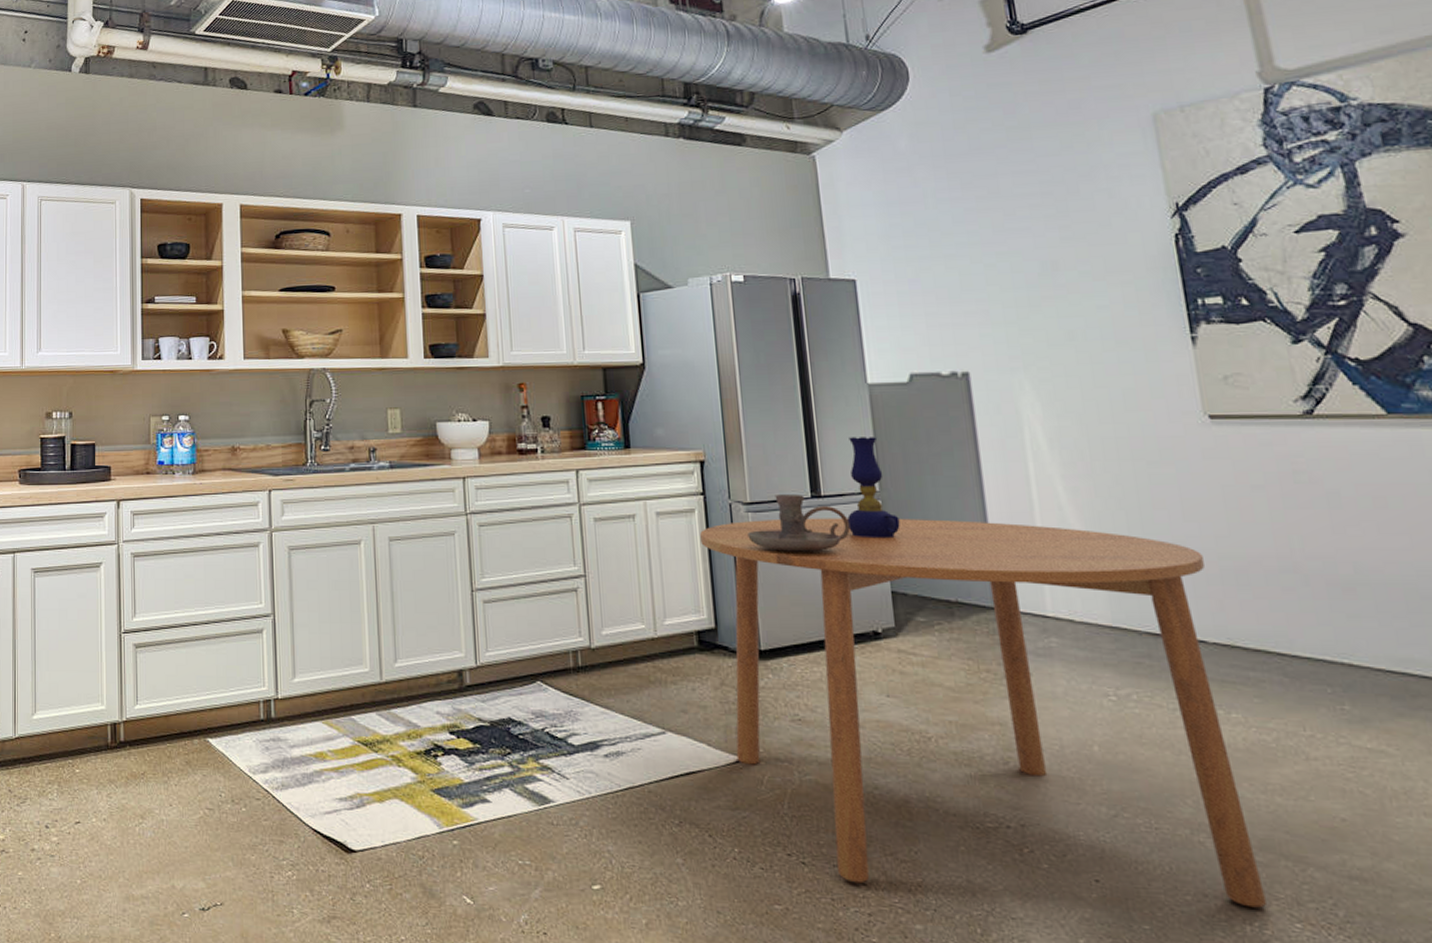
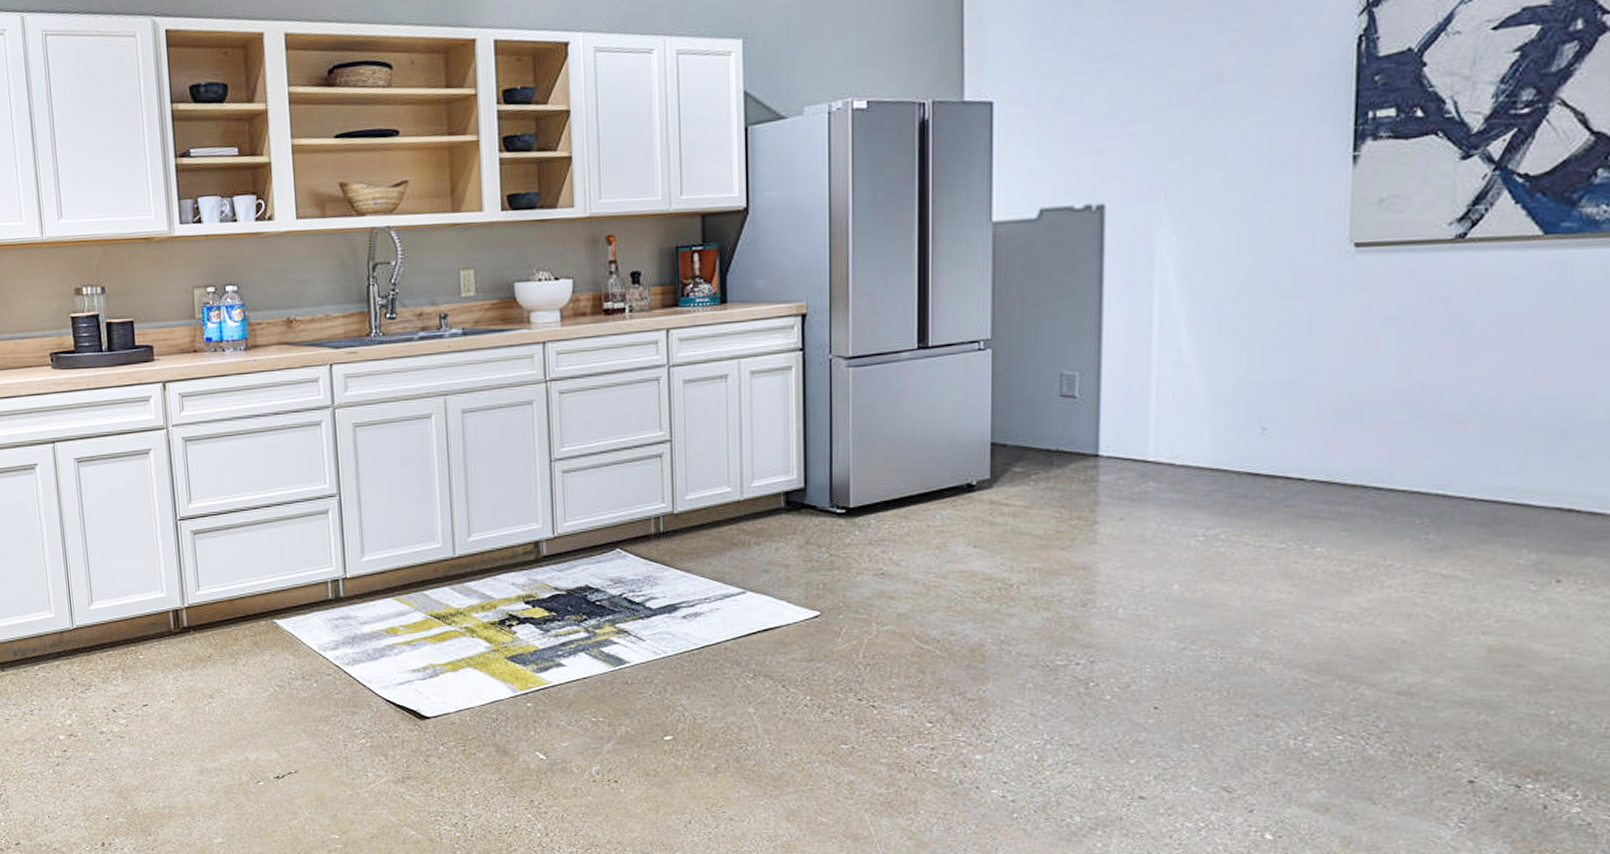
dining table: present [700,518,1268,908] -> none [796,366,1318,724]
candle holder: present [747,495,851,552] -> none [846,346,956,407]
oil lamp: present [846,437,900,539] -> none [952,280,1009,390]

